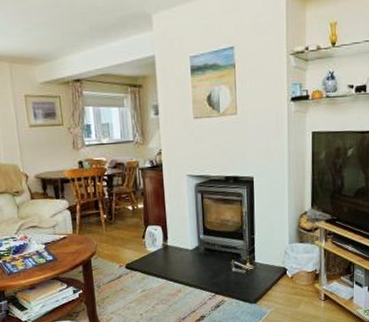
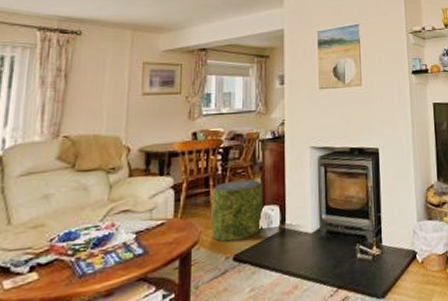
pouf: none [102,203,148,254] -> present [211,179,262,242]

